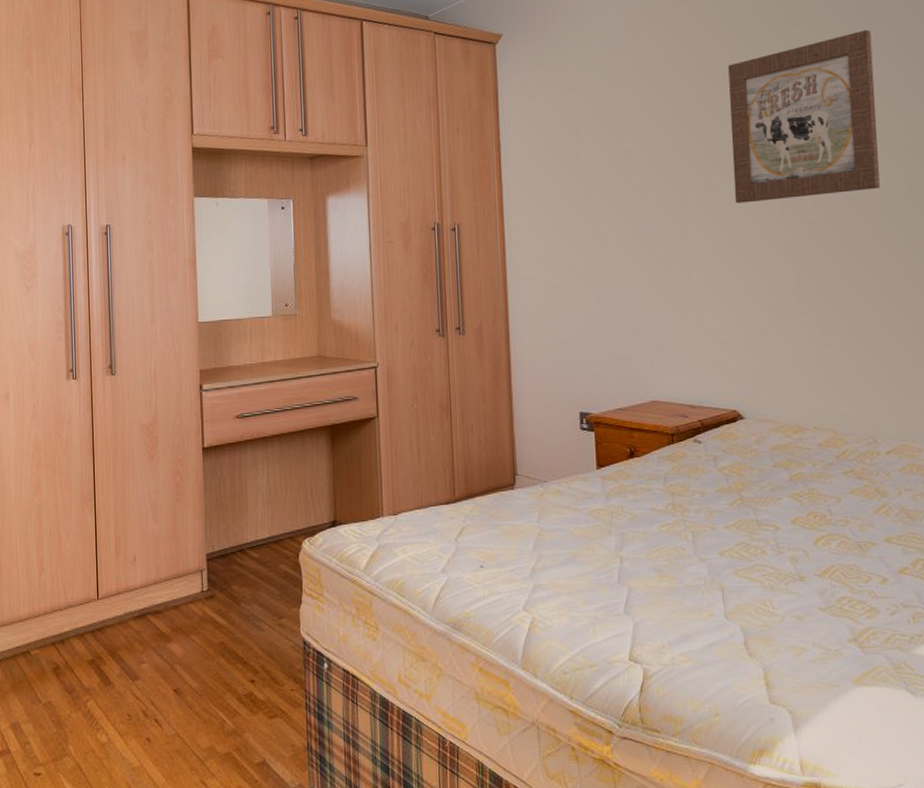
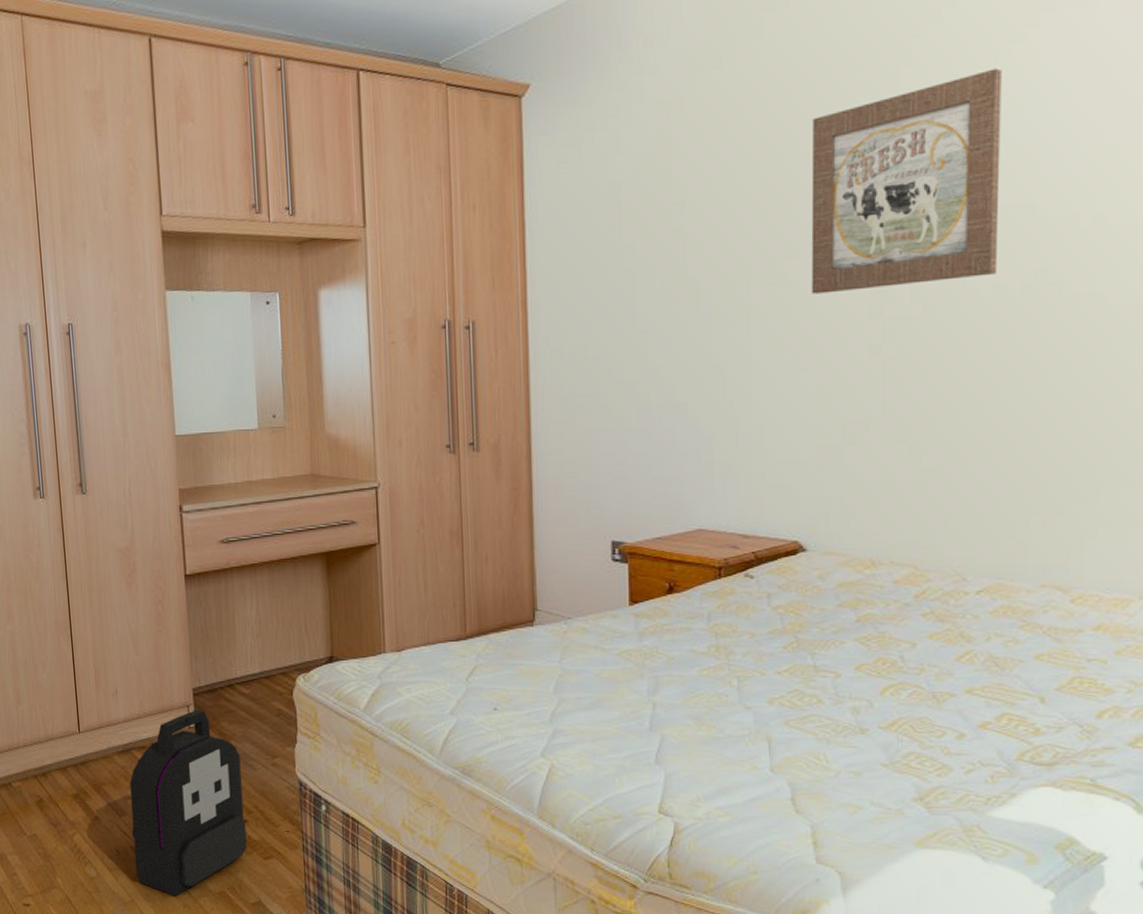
backpack: none [144,574,253,760] -> present [129,710,247,897]

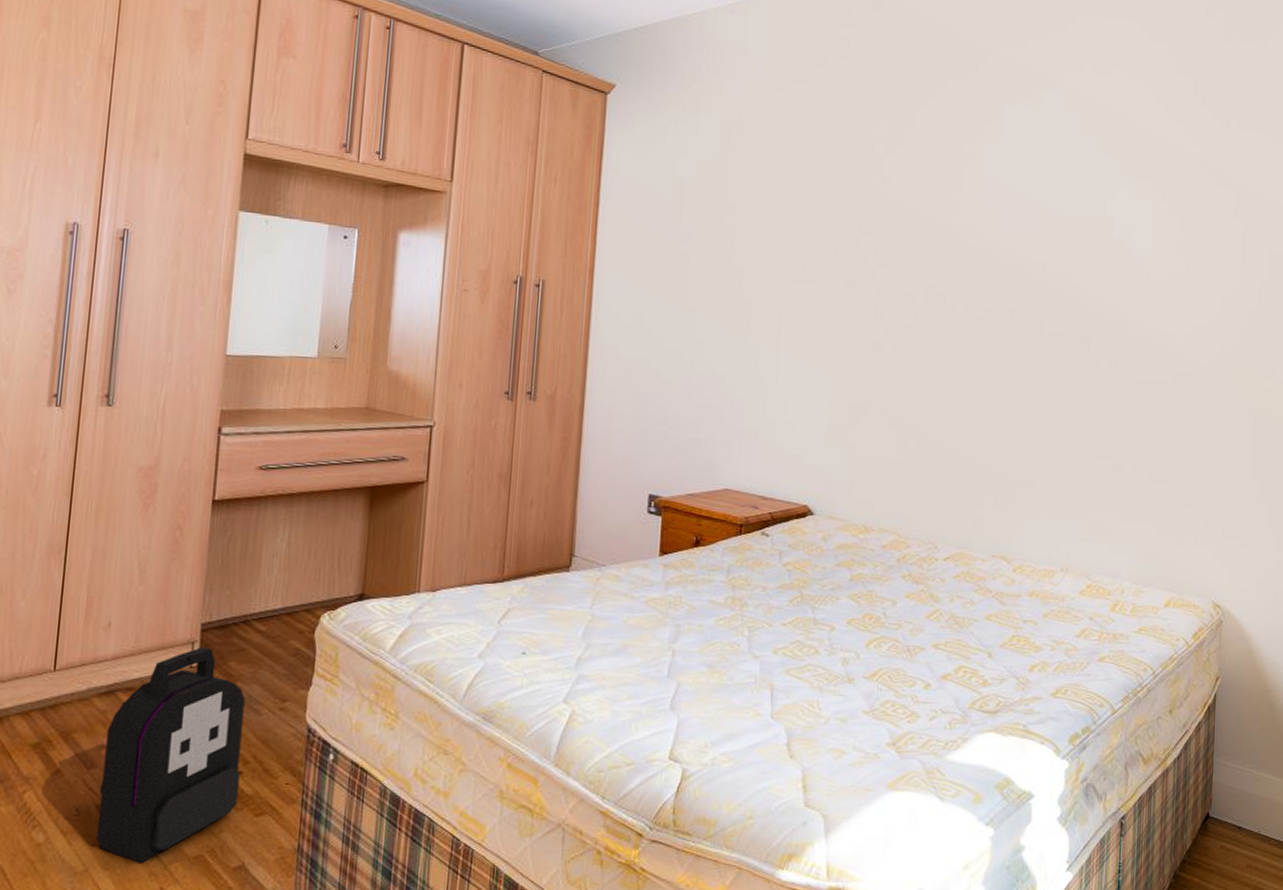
wall art: present [811,68,1002,294] -> none [831,140,977,299]

